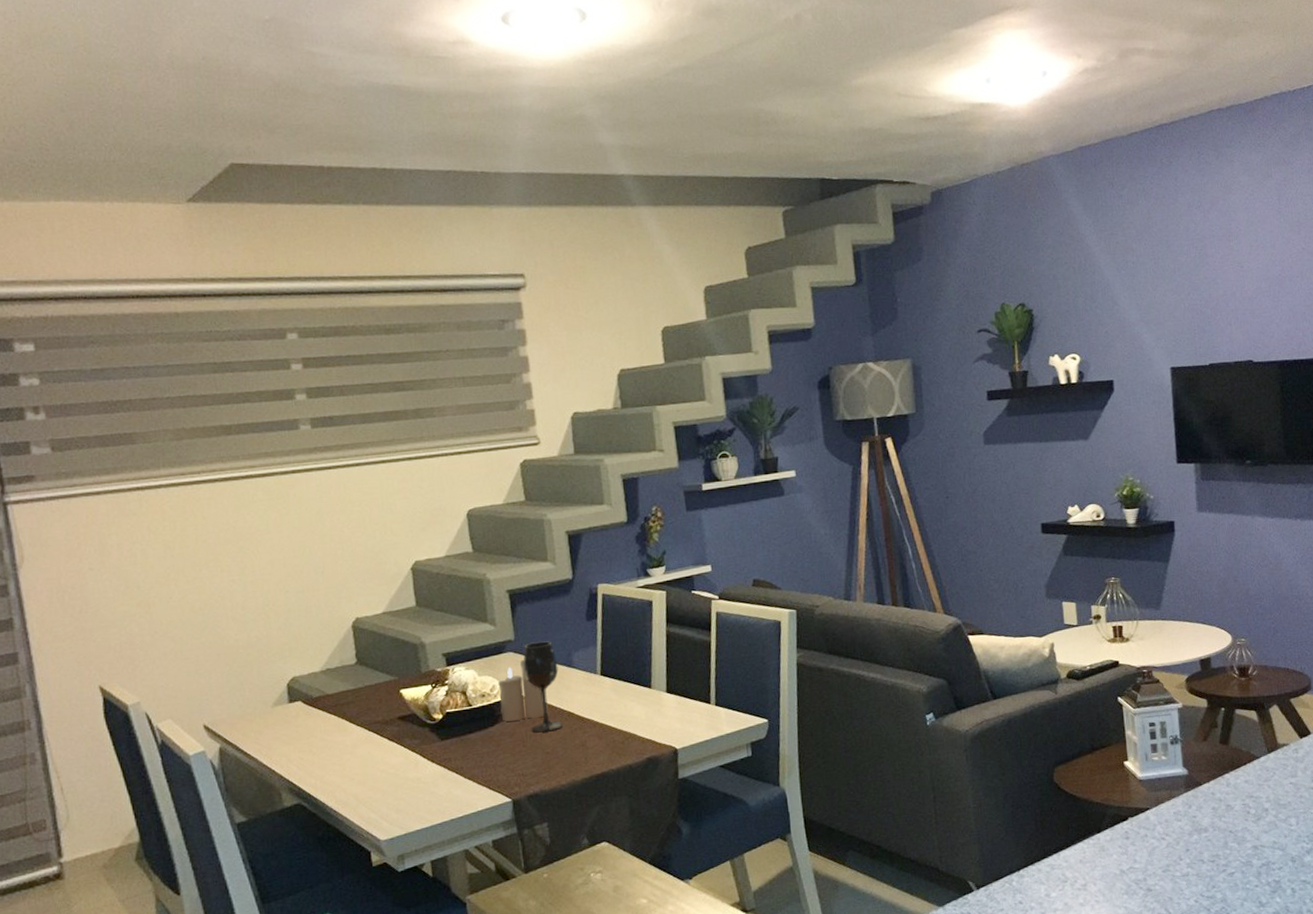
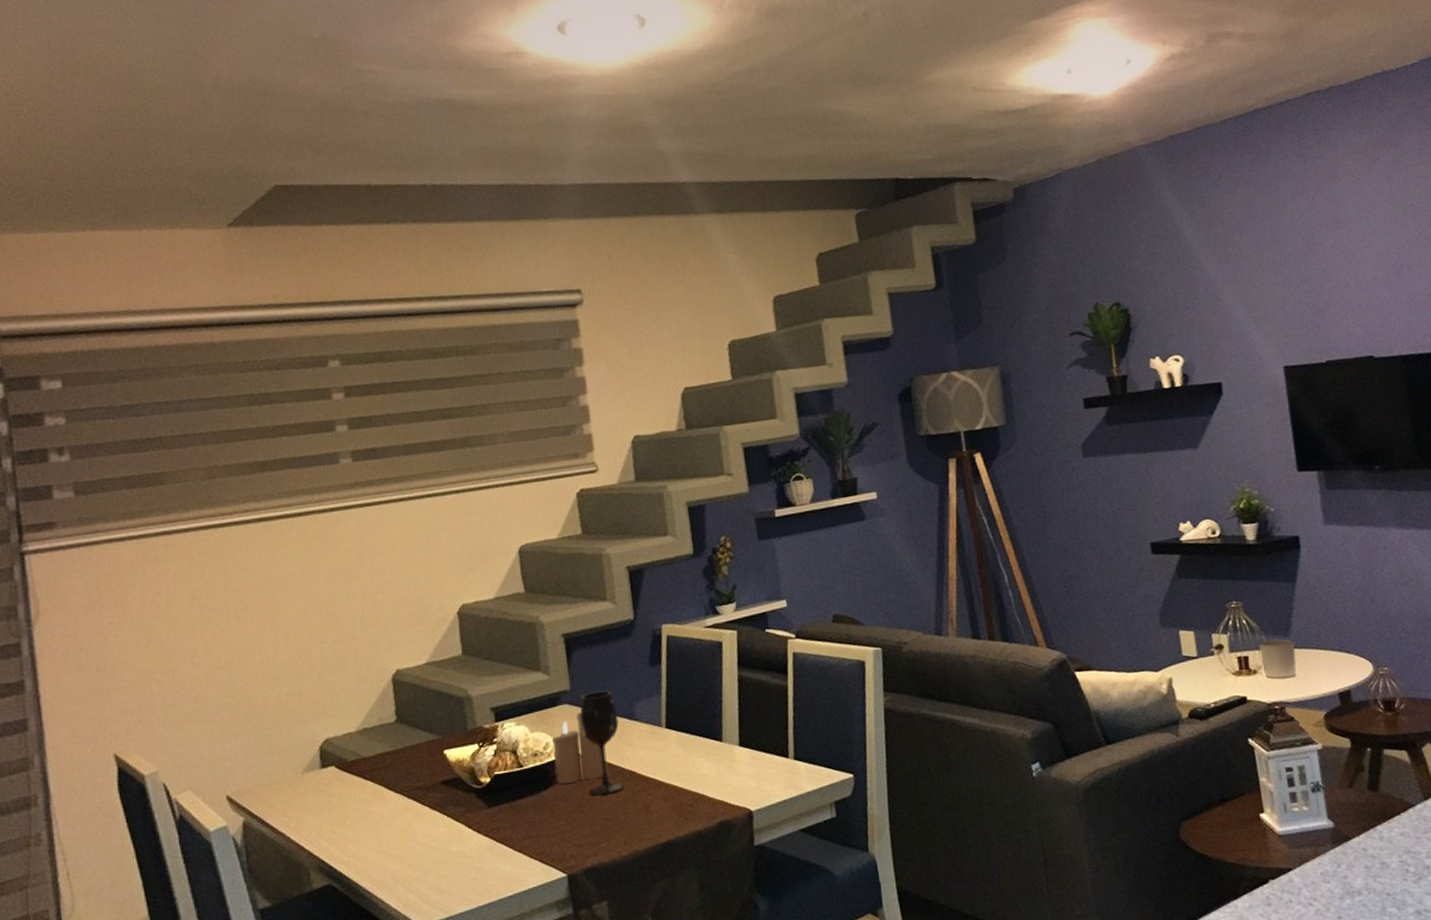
mug: none [1133,611,1165,647] -> present [1259,638,1297,680]

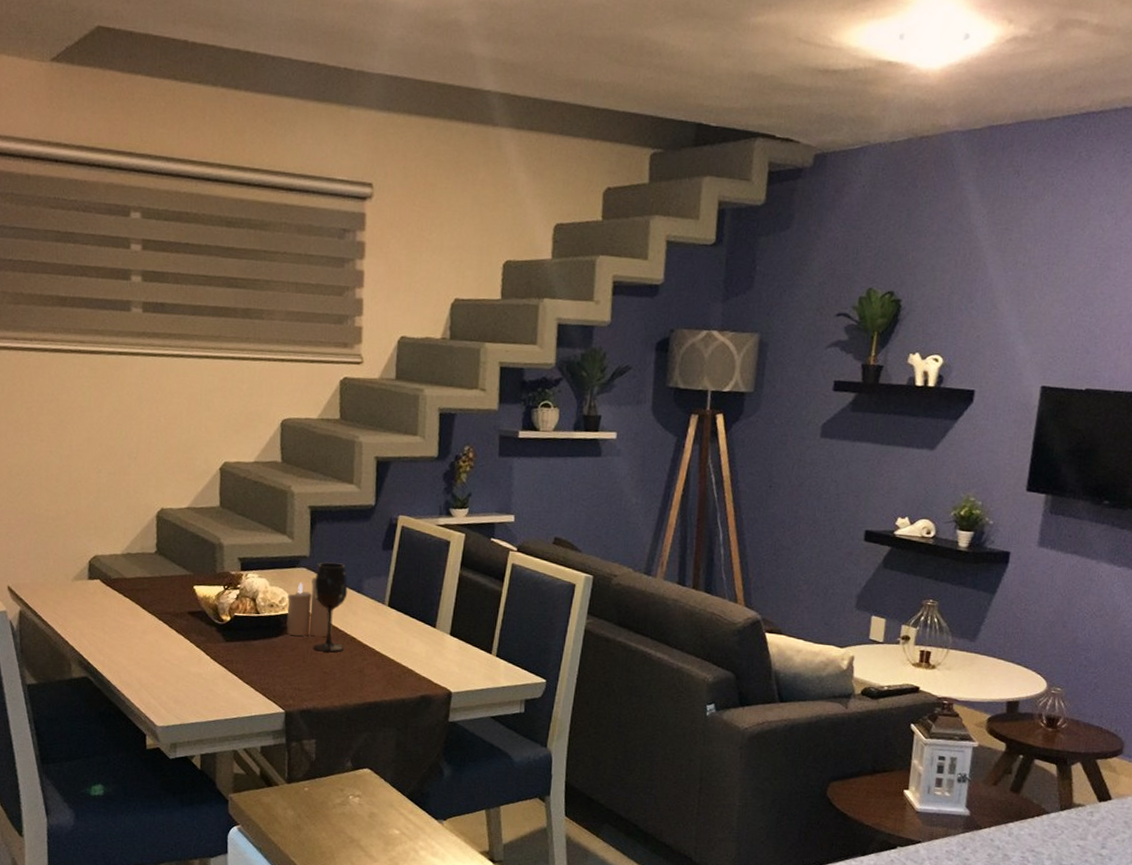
mug: present [1259,638,1297,680] -> none [941,641,978,679]

